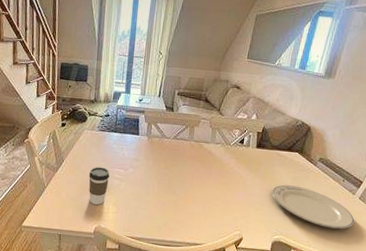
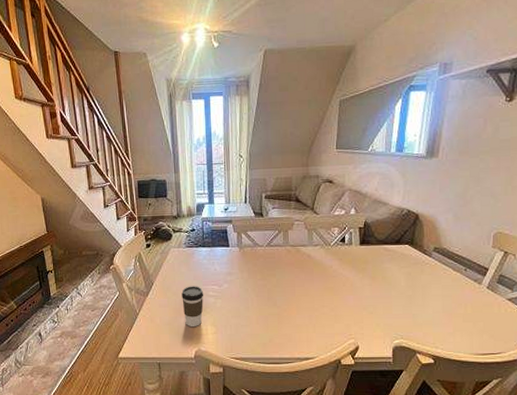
plate: present [272,185,355,229] -> none [384,282,485,325]

